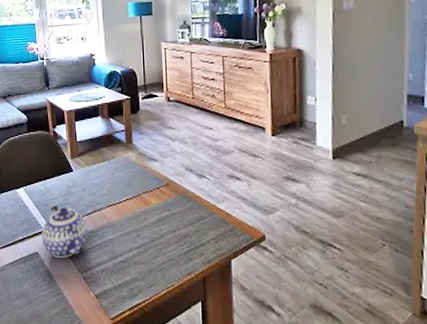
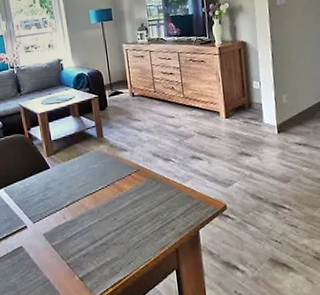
teapot: present [41,205,88,258] -> none [24,201,69,249]

